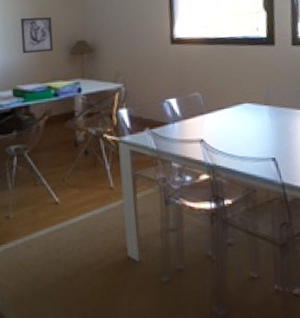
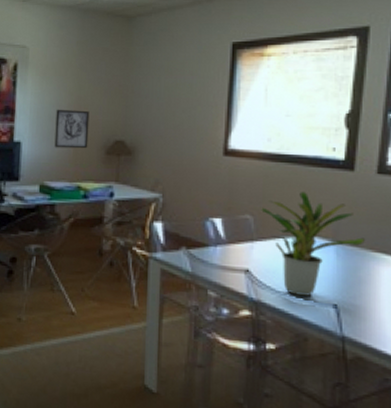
potted plant: none [206,67,291,155] -> present [261,192,366,296]

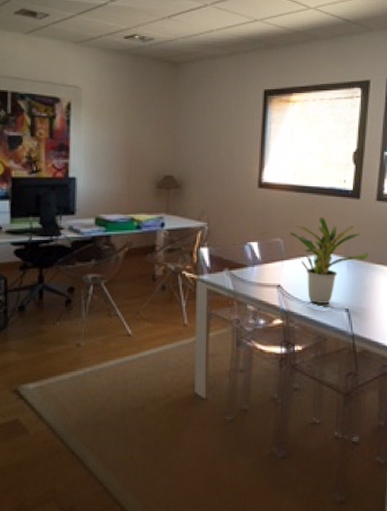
wall art: present [54,109,90,149] -> none [108,146,141,183]

